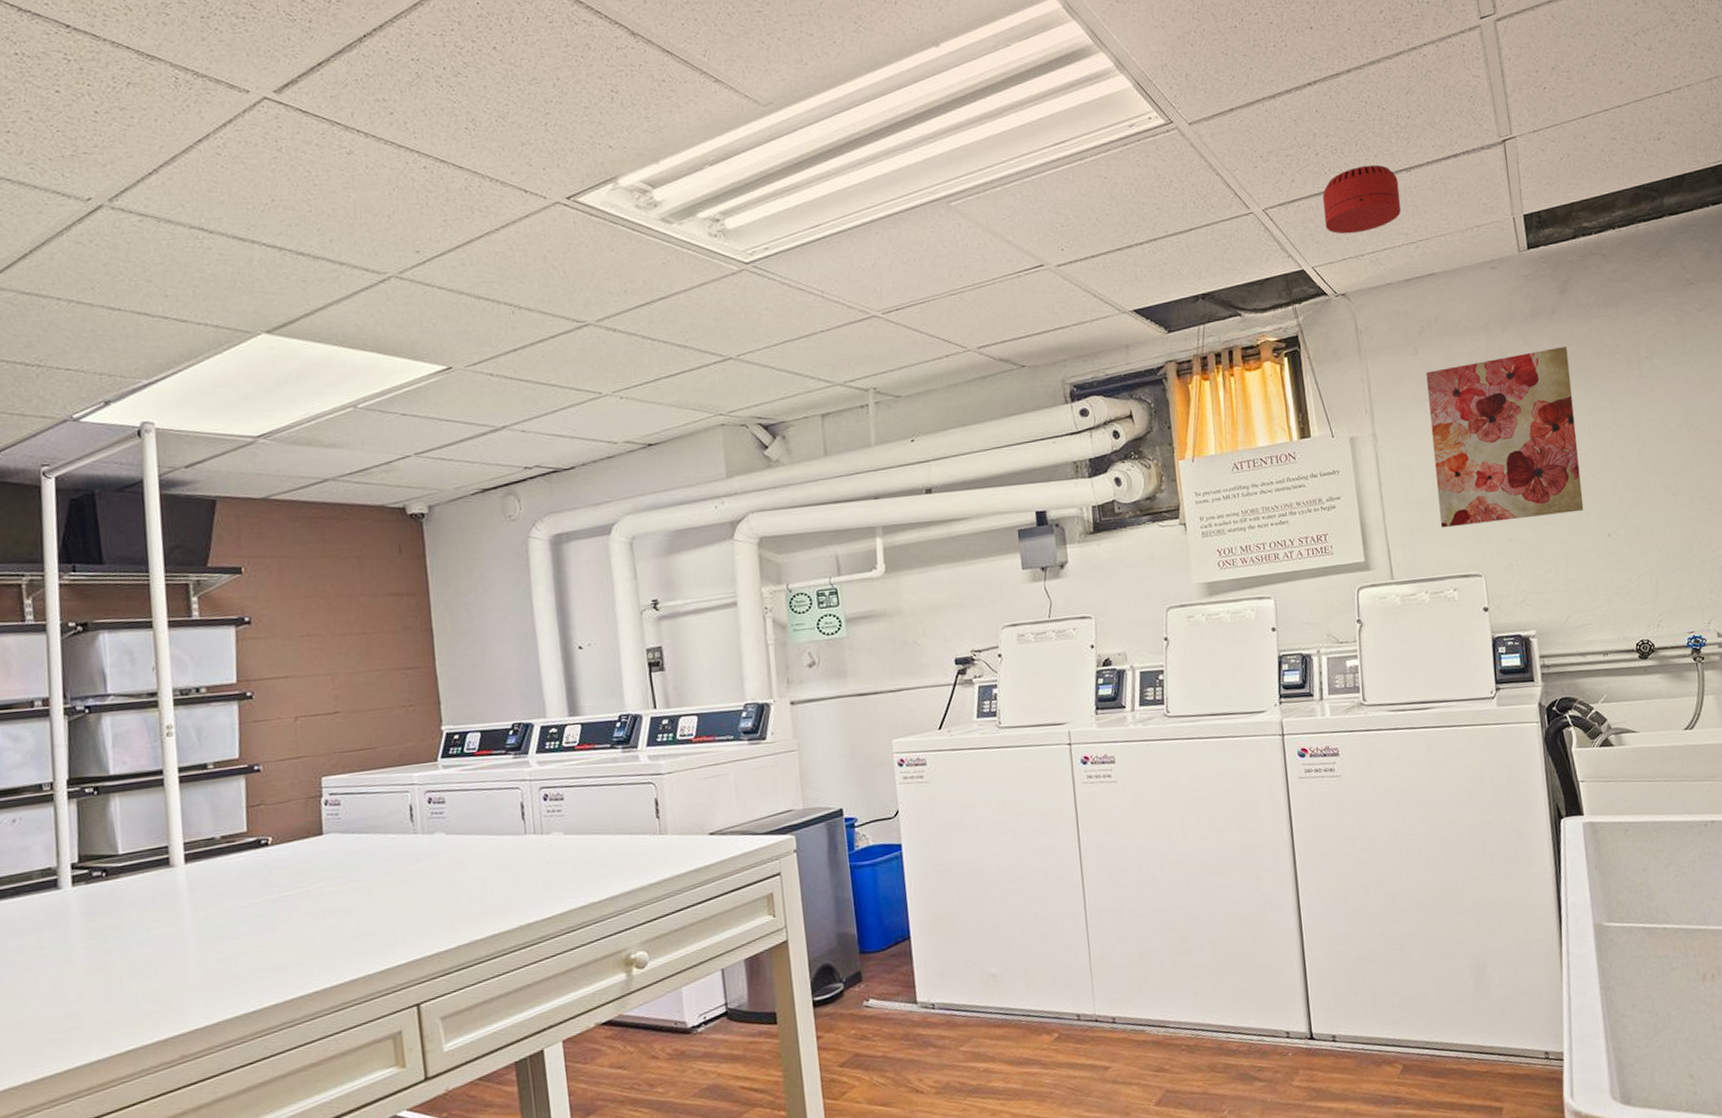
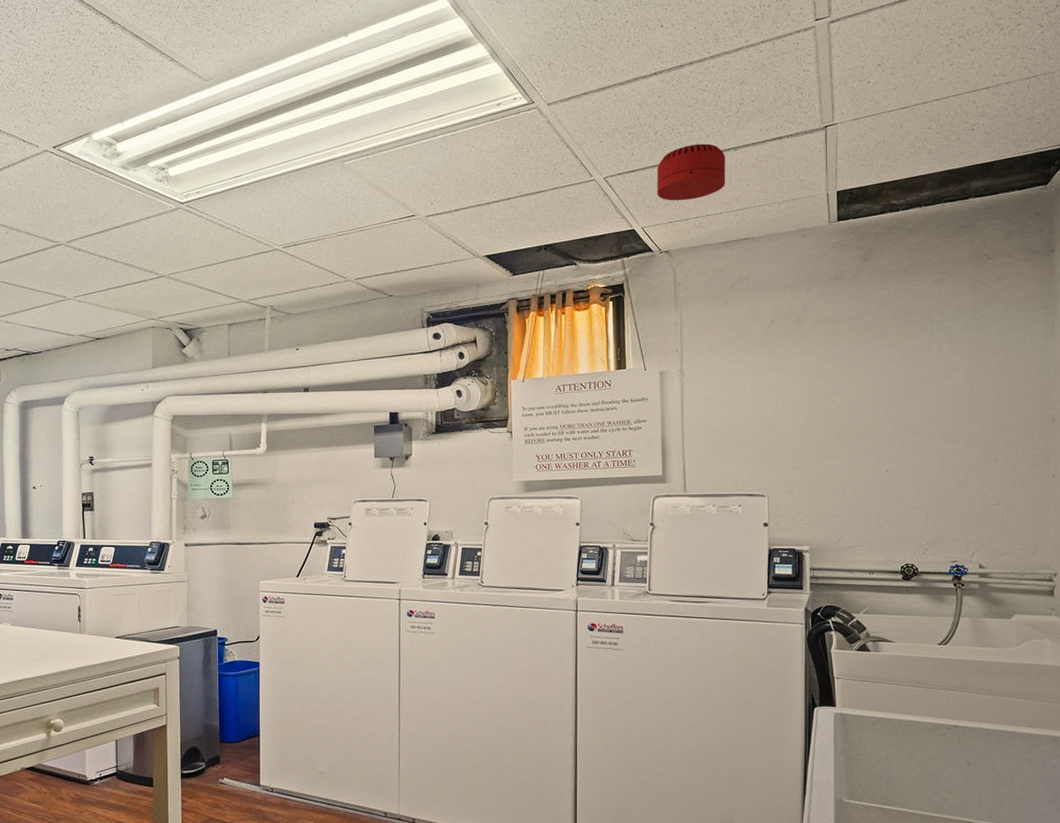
wall art: present [1426,346,1584,528] -> none [732,306,865,453]

